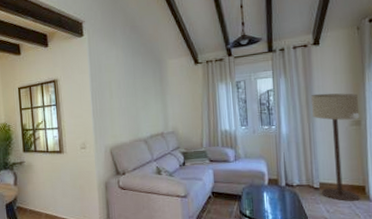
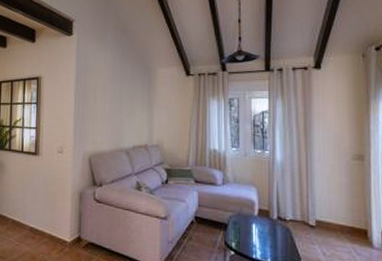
floor lamp: present [311,93,360,201] -> none [310,120,363,246]

